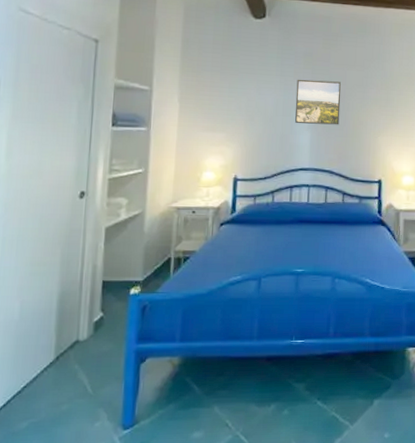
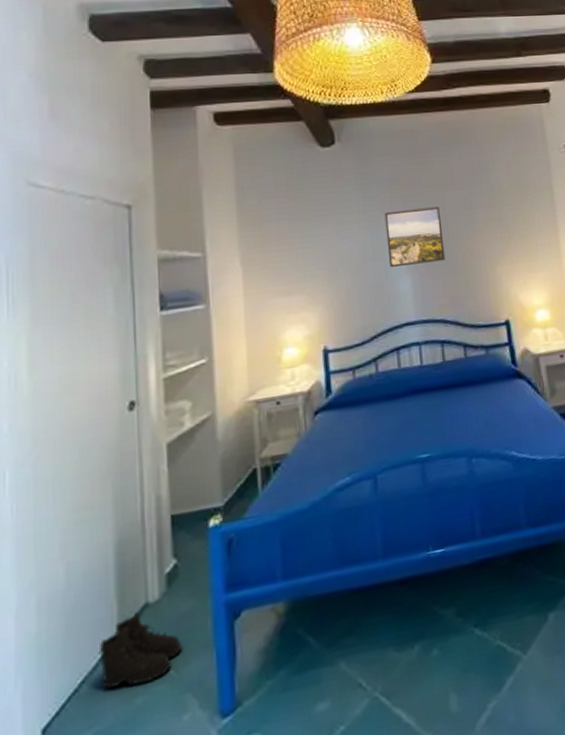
boots: none [38,345,101,396] -> present [98,612,183,689]

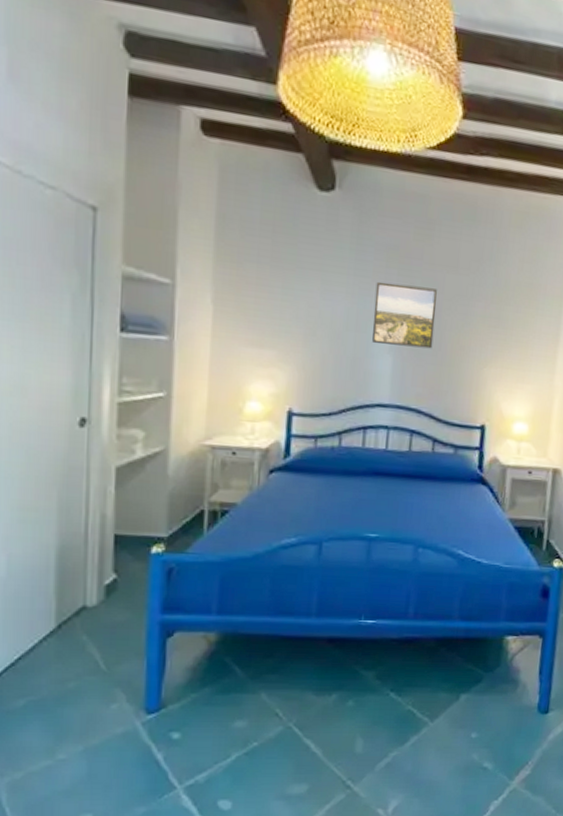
boots: present [98,612,183,689] -> none [35,612,116,672]

